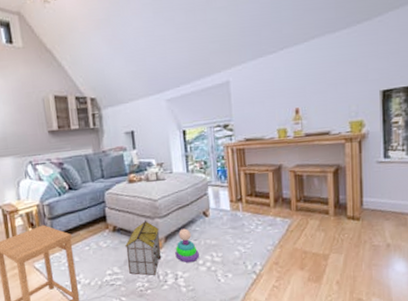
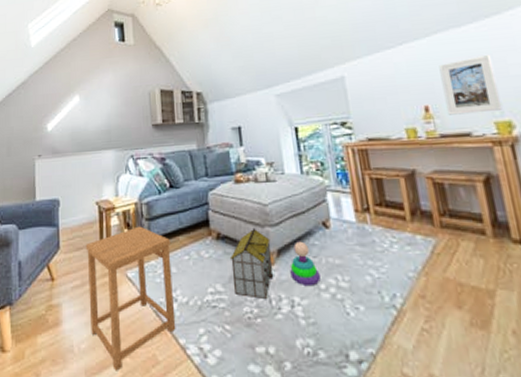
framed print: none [312,59,358,117] -> present [439,54,503,115]

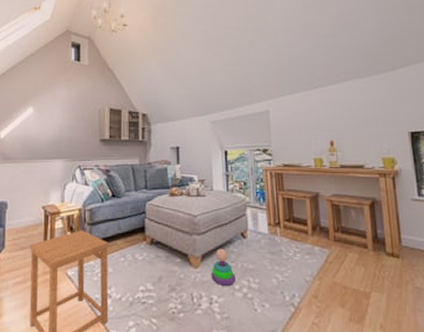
toy house: present [229,227,274,300] -> none [160,235,197,298]
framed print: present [439,54,503,115] -> none [344,102,389,150]

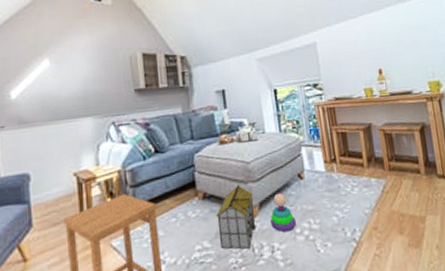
toy house: none [160,235,197,298] -> present [215,184,256,250]

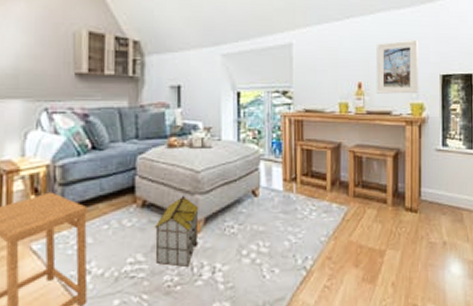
stacking toy: present [270,193,296,232] -> none [215,209,243,253]
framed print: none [390,26,434,77] -> present [376,39,419,94]

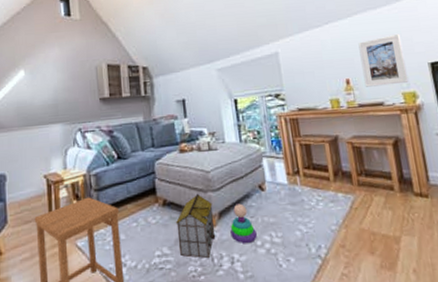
stacking toy: none [215,209,243,253] -> present [230,203,257,244]

